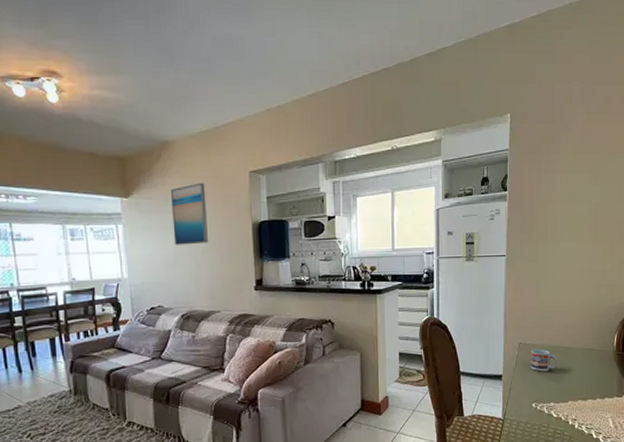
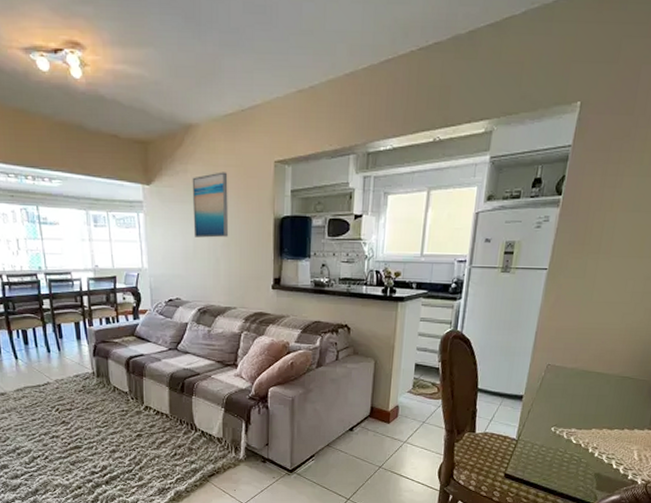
cup: present [530,349,558,372] -> none [556,372,588,396]

